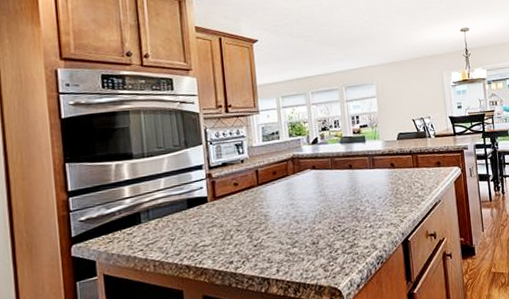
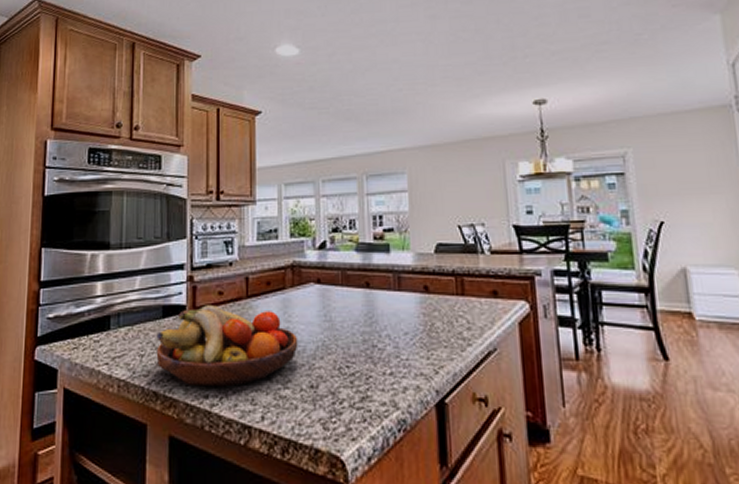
fruit bowl: none [184,193,302,257] -> present [156,305,298,387]

